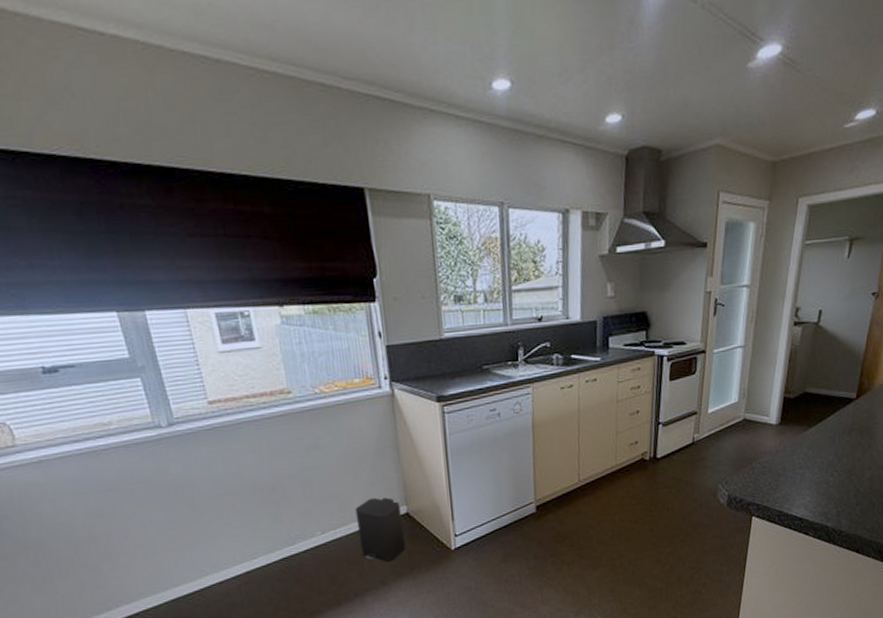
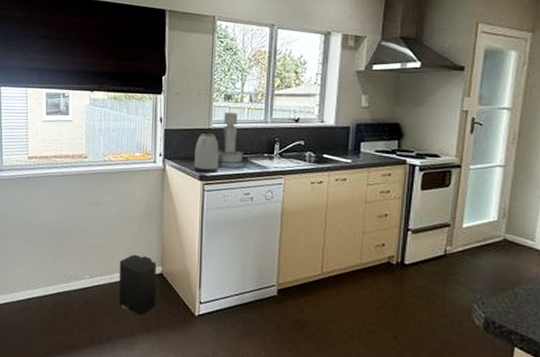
kettle: none [426,344,458,393] -> present [194,133,219,174]
paper towel holder: none [454,317,489,384] -> present [217,113,246,169]

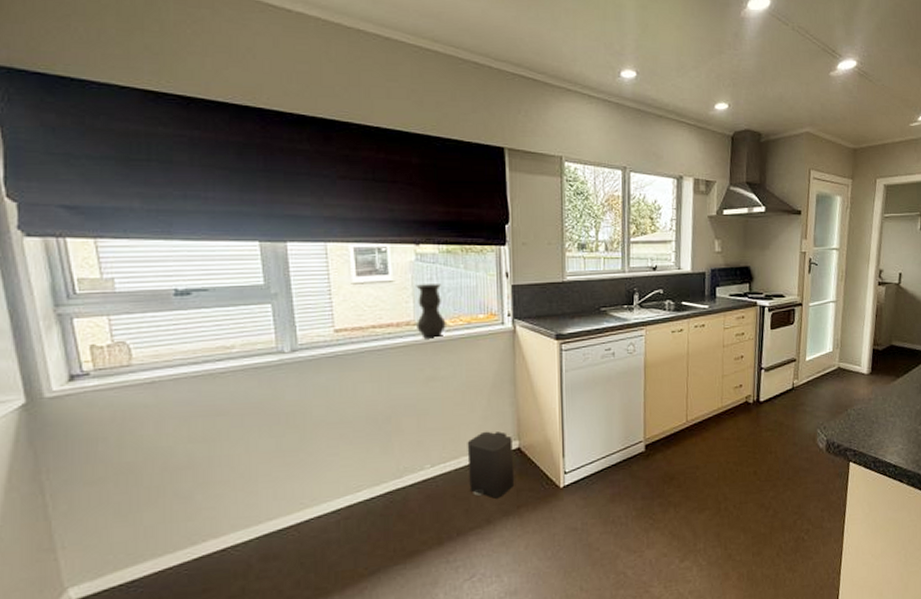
vase: none [87,124,110,170] -> present [416,284,446,339]
kettle: present [194,133,219,174] -> none [548,286,576,332]
paper towel holder: present [217,113,246,169] -> none [574,263,605,324]

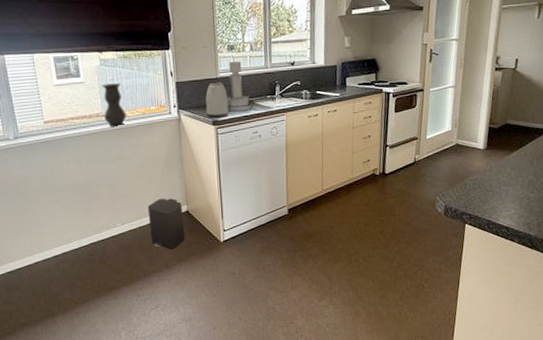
kettle: none [548,286,576,332] -> present [205,81,229,119]
paper towel holder: none [574,263,605,324] -> present [226,62,253,112]

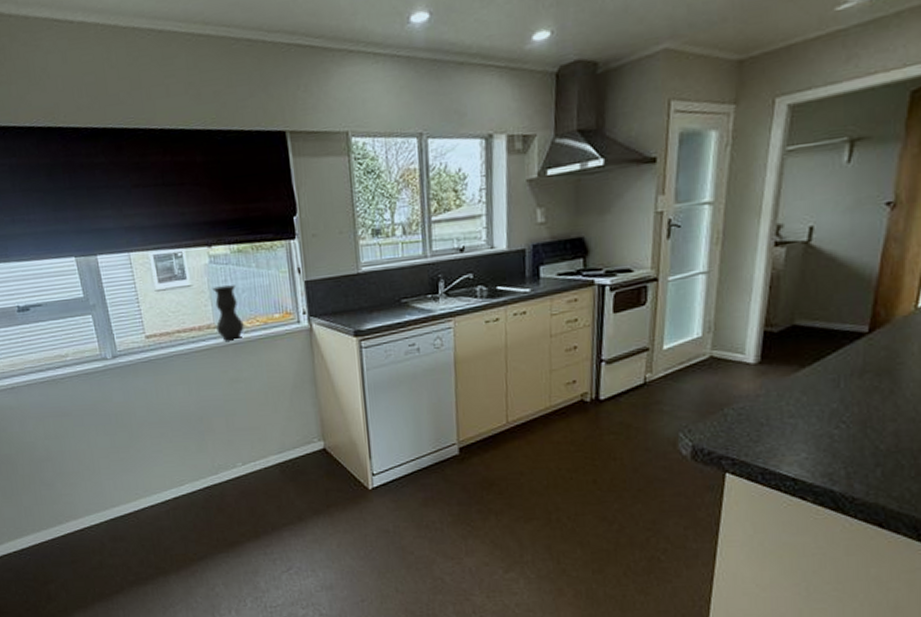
pedal bin: present [147,198,185,249] -> none [273,431,323,497]
kettle: present [205,81,229,119] -> none [344,278,375,328]
paper towel holder: present [226,62,253,112] -> none [372,250,407,319]

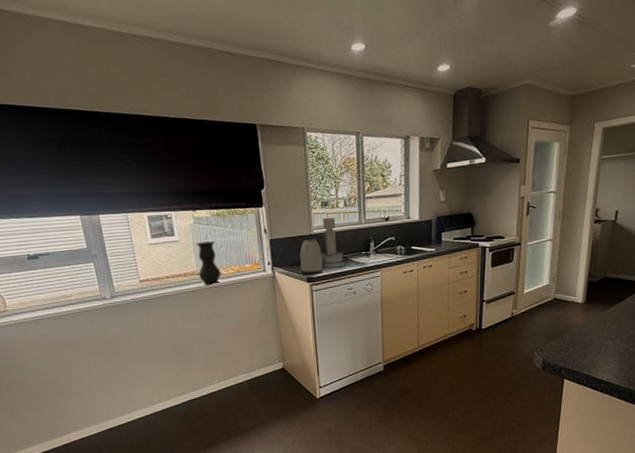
kettle: none [344,278,375,328] -> present [299,238,323,276]
paper towel holder: none [372,250,407,319] -> present [321,218,347,269]

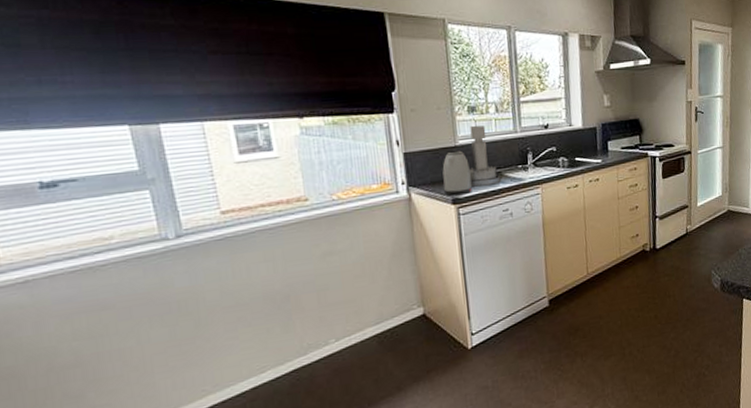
vase: present [196,241,221,285] -> none [303,156,339,214]

